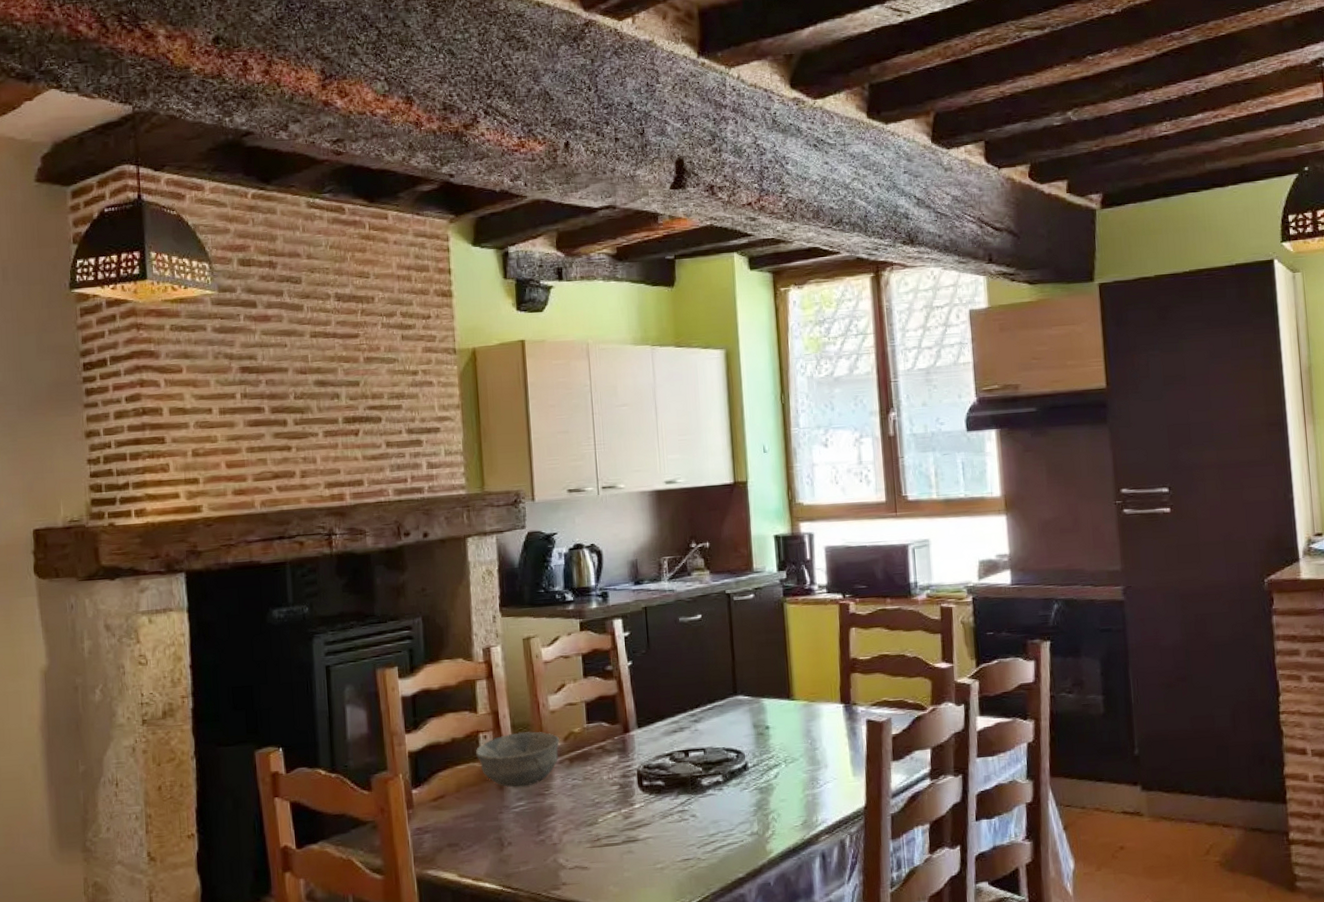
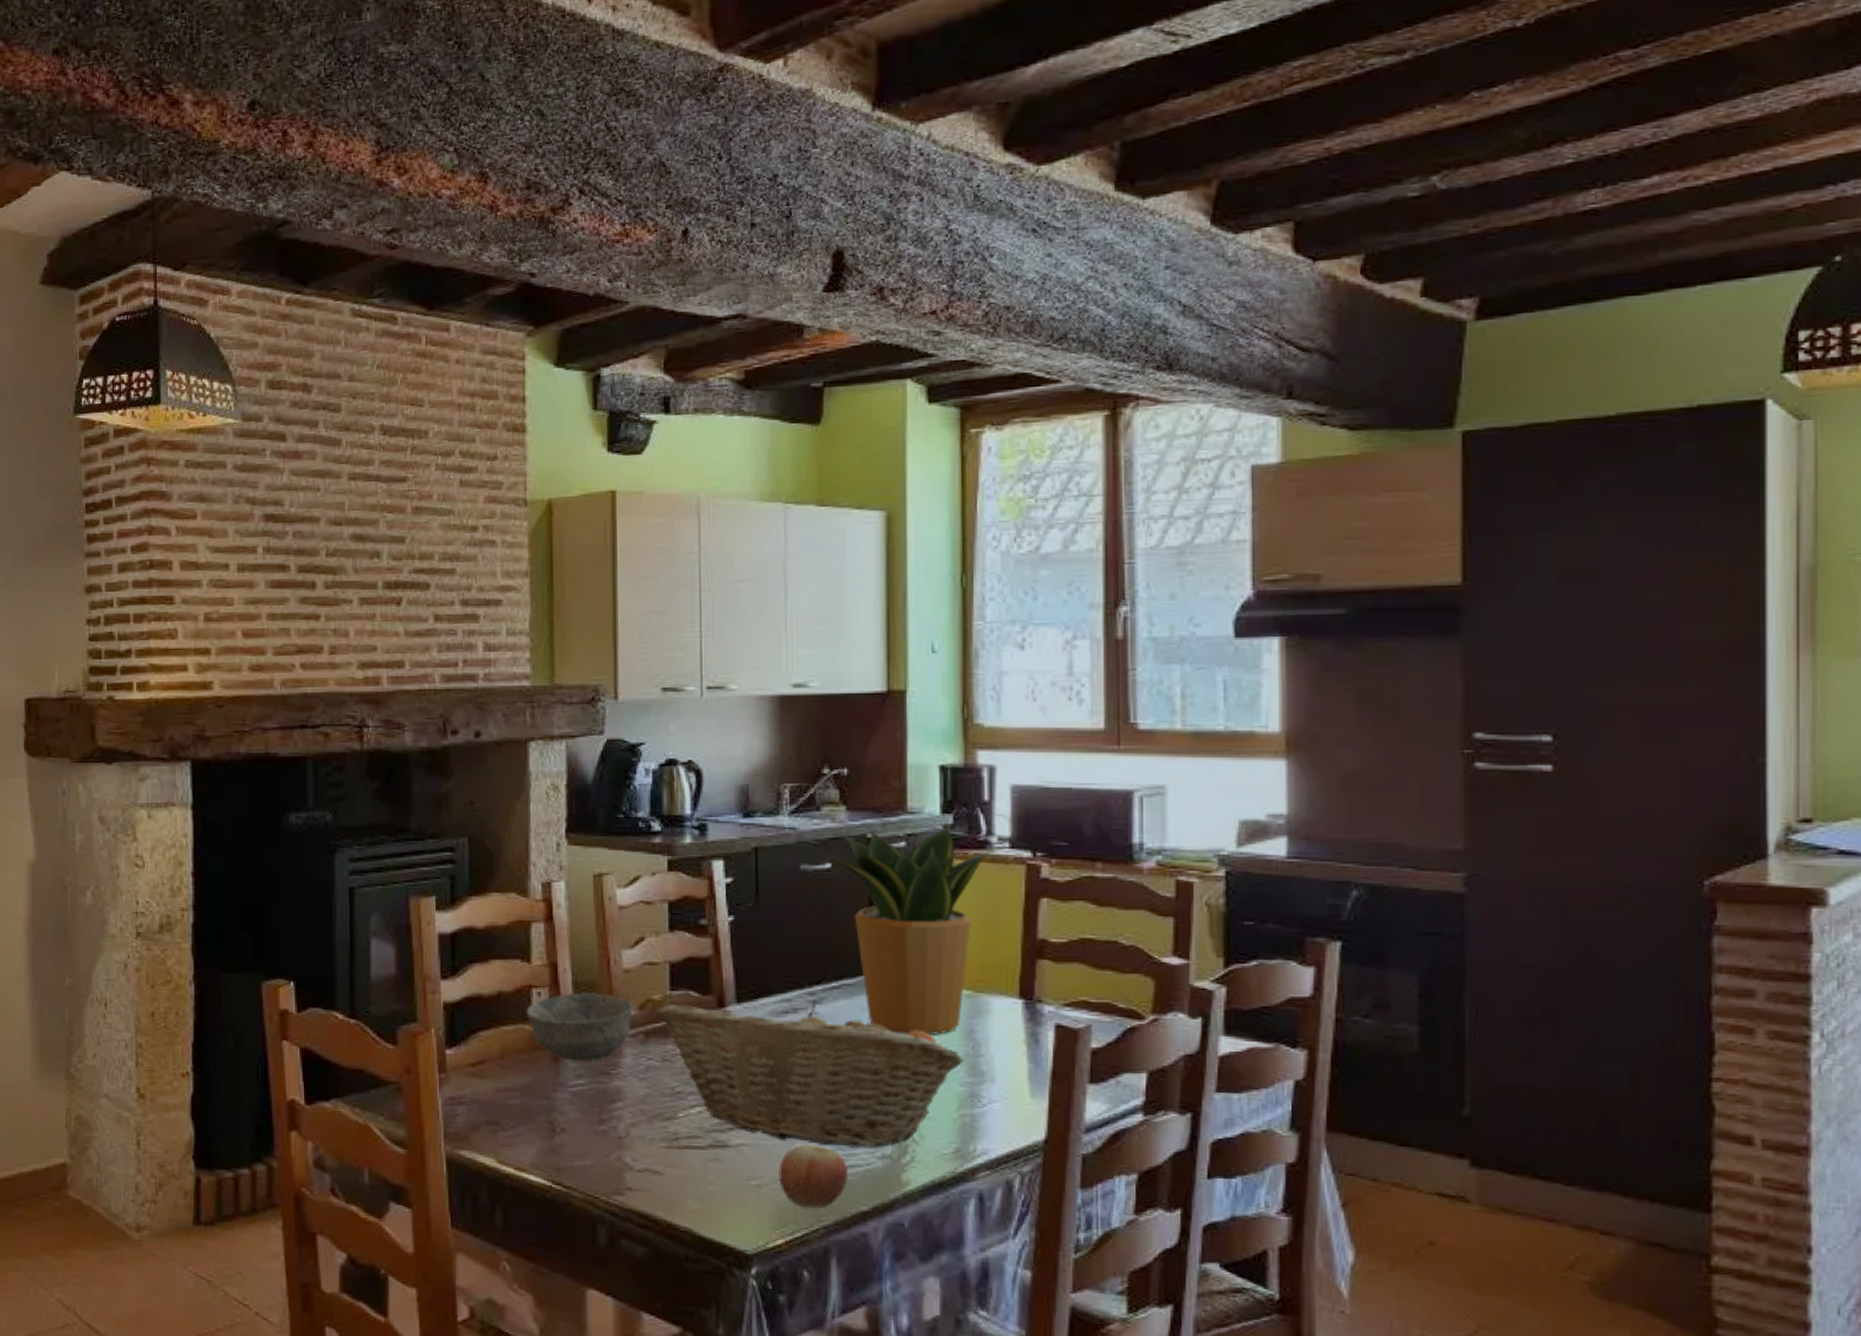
fruit basket: none [576,721,805,831] -> present [655,1002,964,1148]
apple: none [676,831,728,880] -> present [779,1145,849,1208]
potted plant: none [691,579,818,739] -> present [818,825,996,1035]

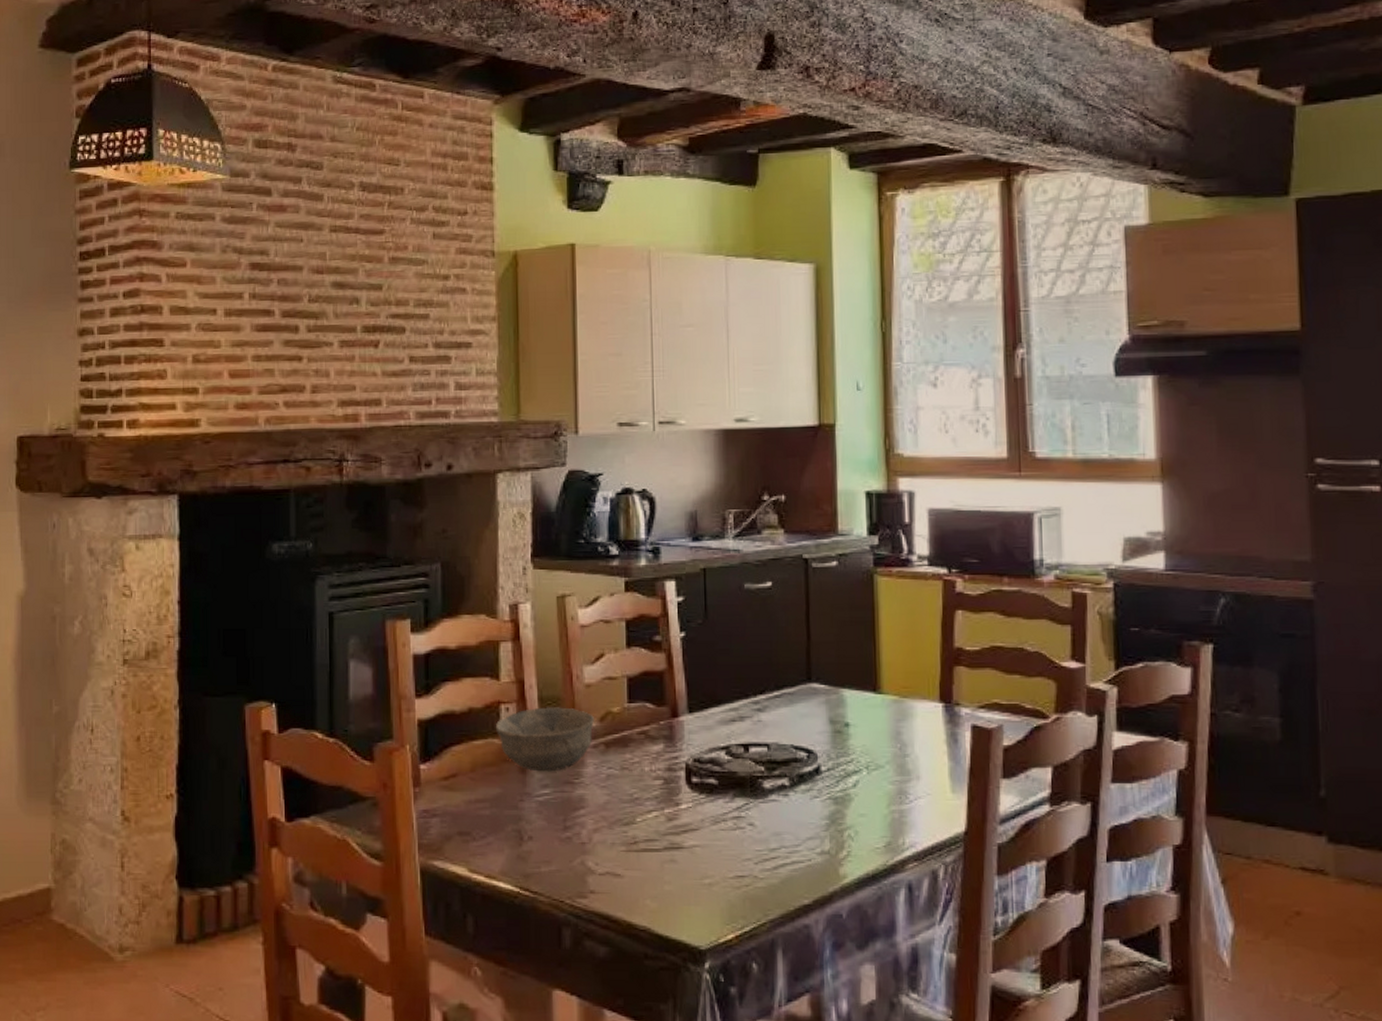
fruit basket: present [655,1002,964,1148] -> none [615,710,892,845]
apple: present [779,1145,849,1208] -> none [728,844,792,903]
potted plant: present [818,825,996,1035] -> none [760,546,917,738]

